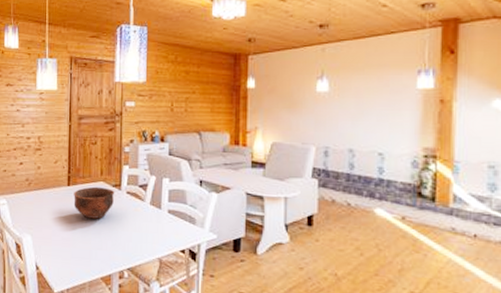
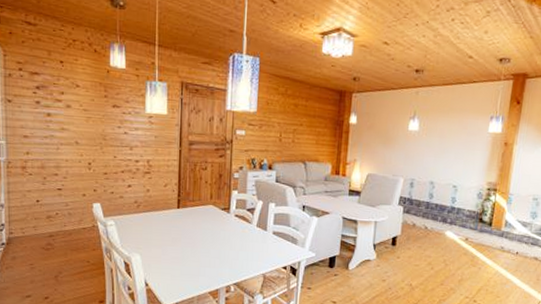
bowl: present [73,186,115,219] -> none [183,209,224,240]

